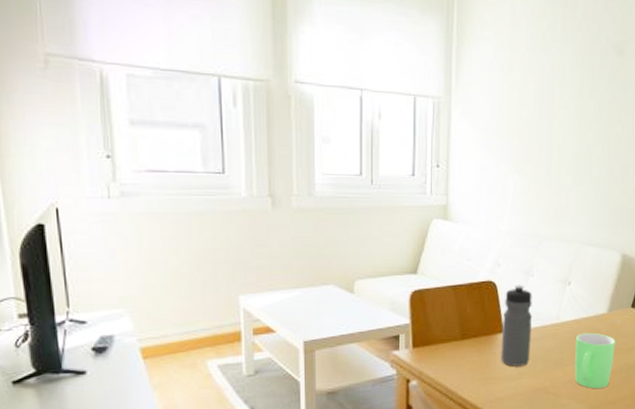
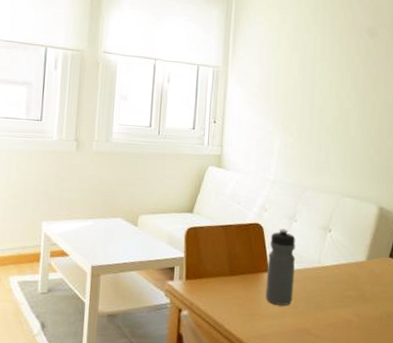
mug: present [574,332,615,389] -> none [335,278,375,335]

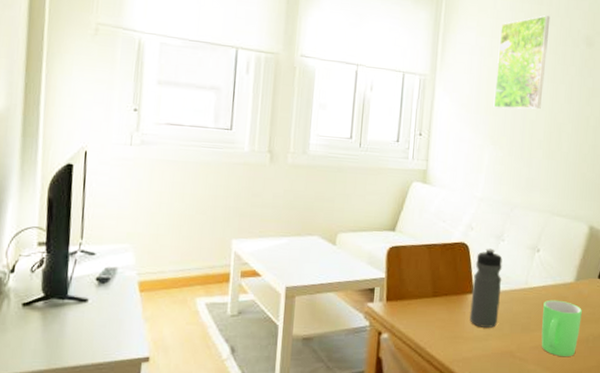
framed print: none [283,9,334,97] -> present [493,15,551,110]
mug: none [335,278,375,335] -> present [541,299,582,357]

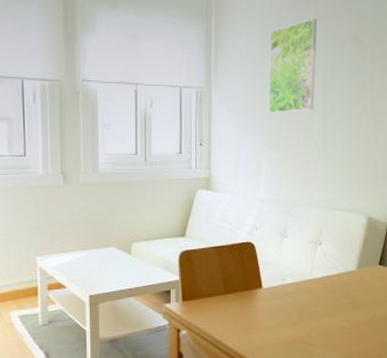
water bottle: present [470,248,503,328] -> none [260,245,288,318]
mug: present [541,299,582,357] -> none [328,288,365,340]

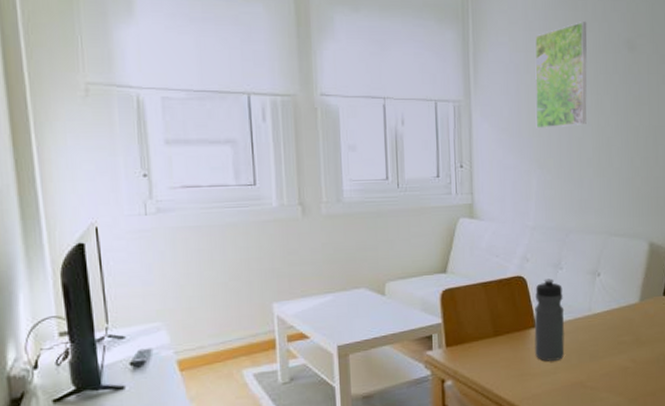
water bottle: none [260,245,288,318] -> present [534,278,565,361]

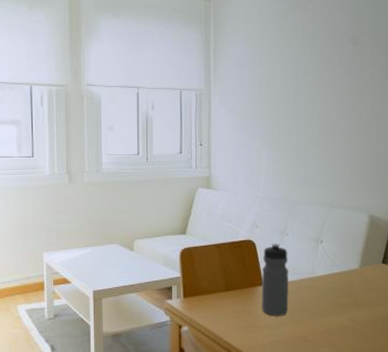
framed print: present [535,22,587,128] -> none [267,21,315,113]

